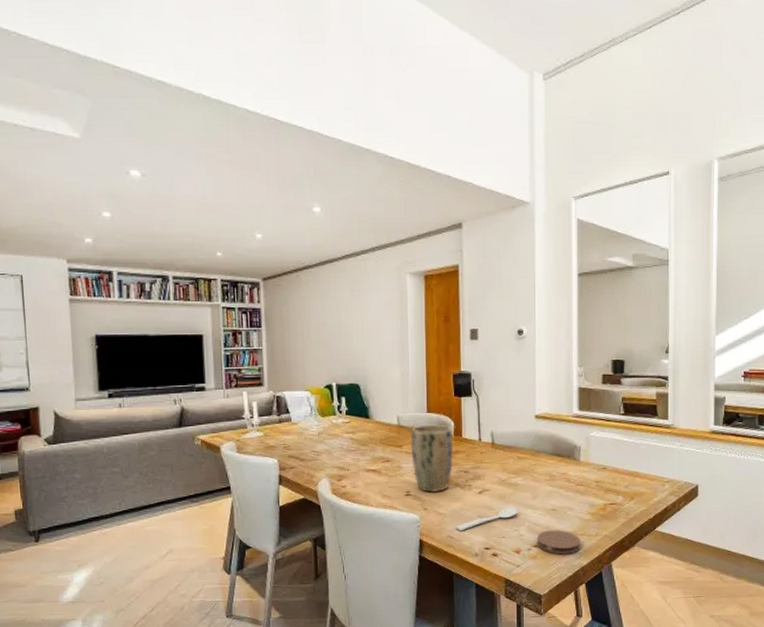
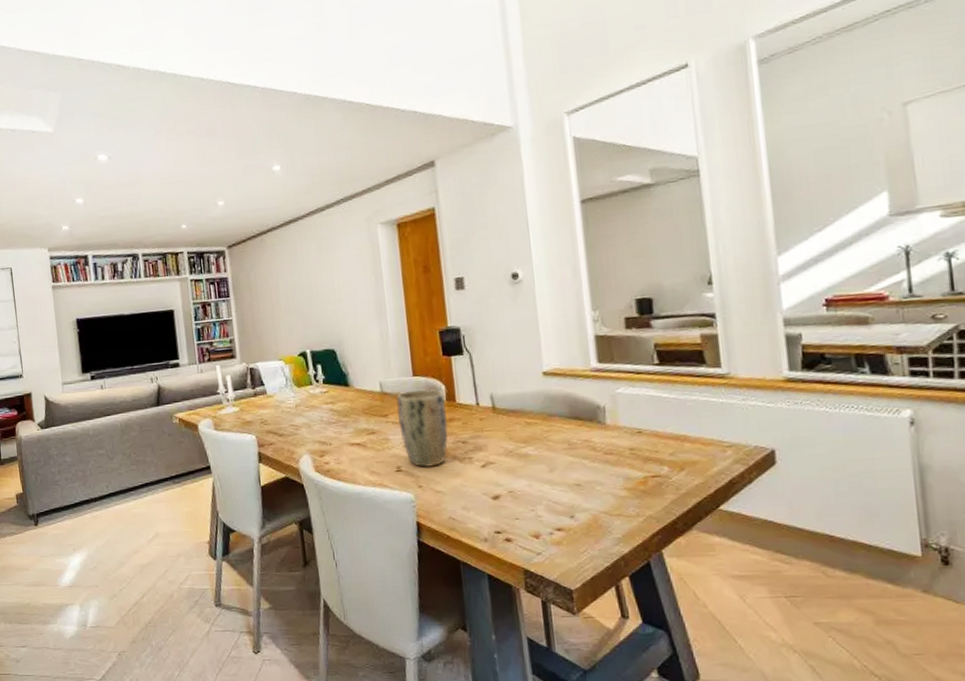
spoon: present [455,507,519,531] -> none [457,483,534,512]
coaster: present [536,530,581,555] -> none [559,509,619,540]

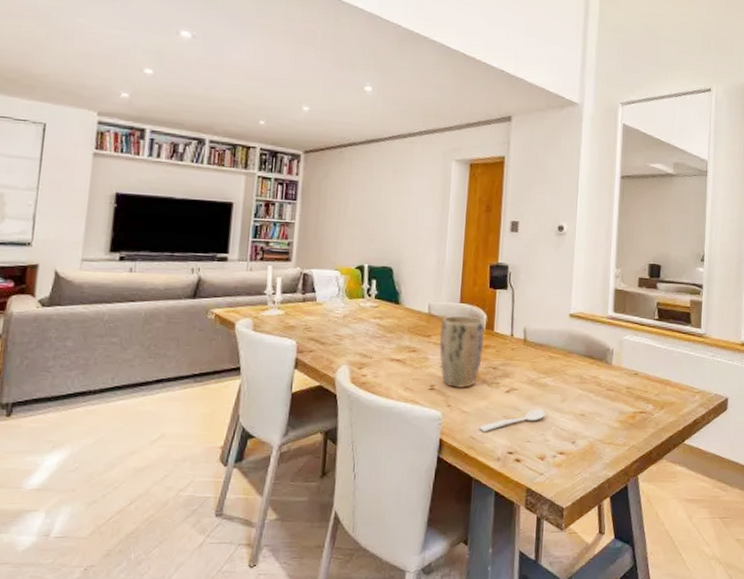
spoon: none [457,483,534,512] -> present [479,410,547,432]

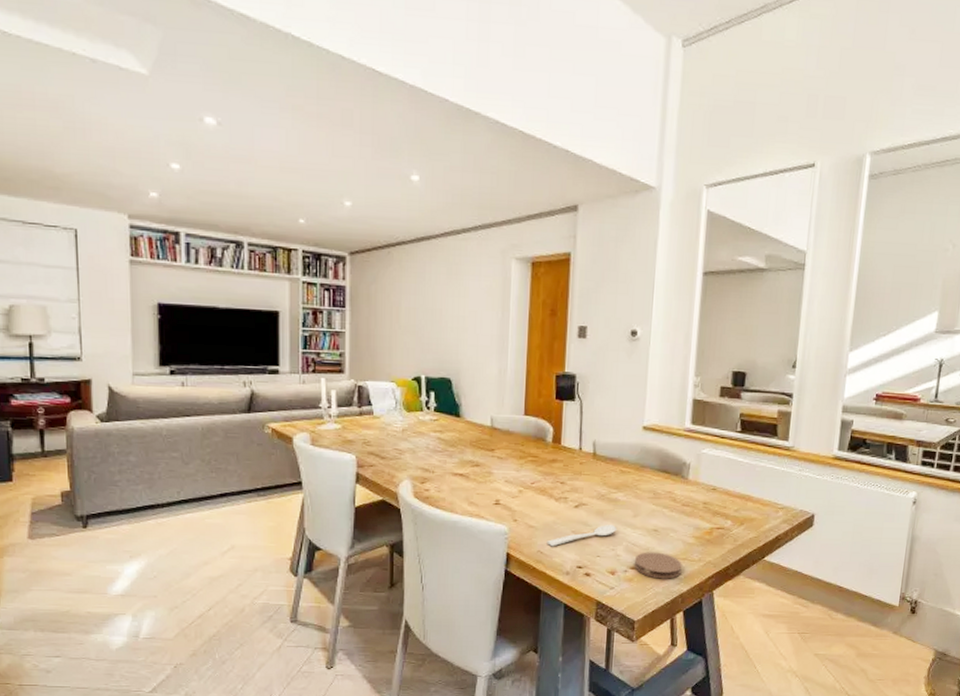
plant pot: present [438,315,486,389] -> none [503,428,552,504]
coaster: none [562,436,608,464] -> present [634,552,682,579]

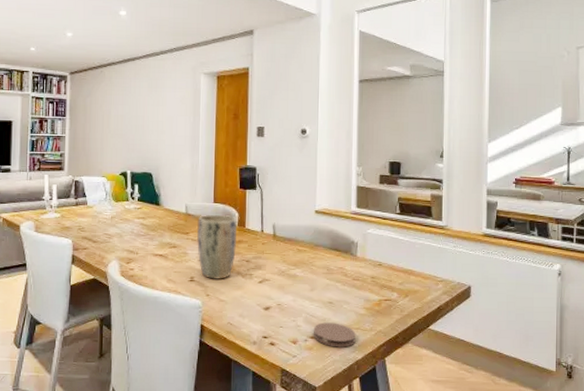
plant pot: none [503,428,552,504] -> present [196,214,238,280]
spoon: present [547,525,618,547] -> none [235,298,297,319]

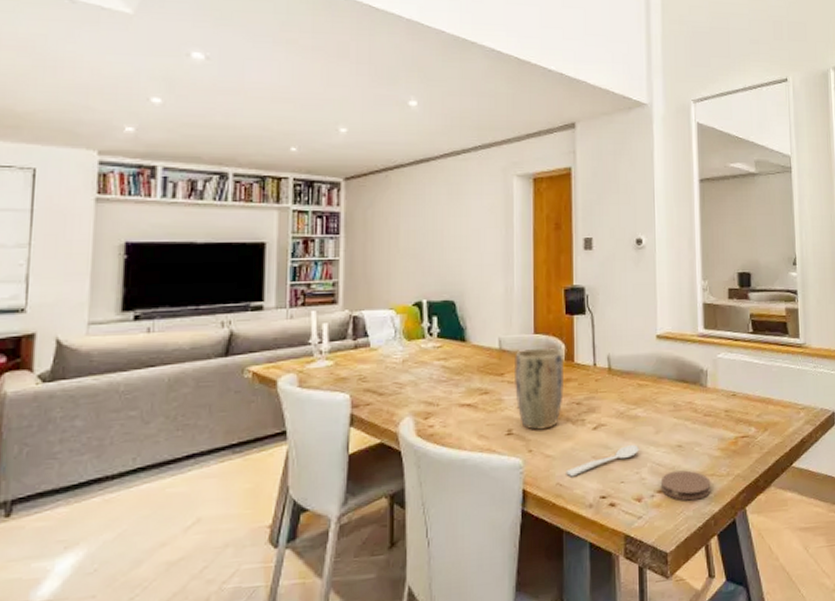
spoon: none [235,298,297,319] -> present [566,445,640,477]

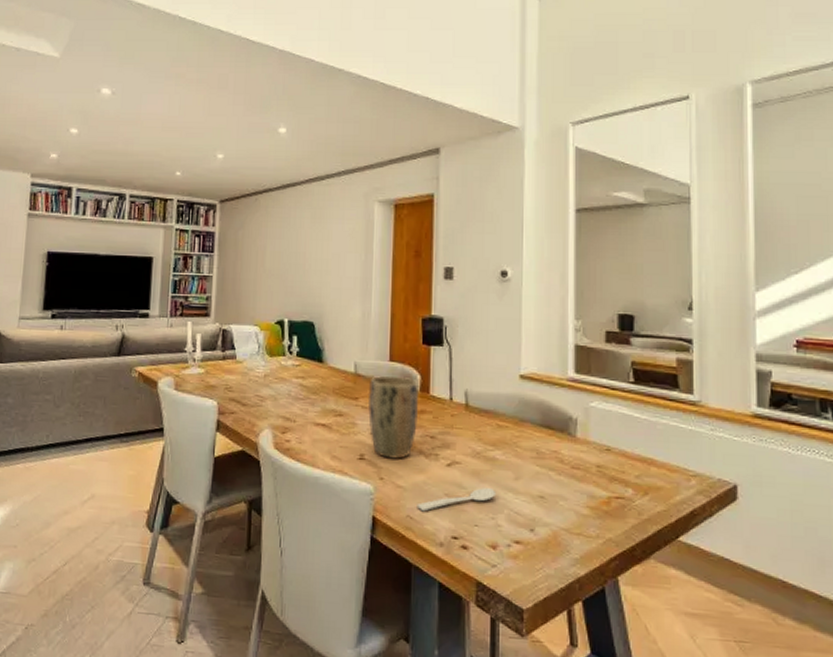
coaster: present [660,470,711,501] -> none [518,523,577,559]

